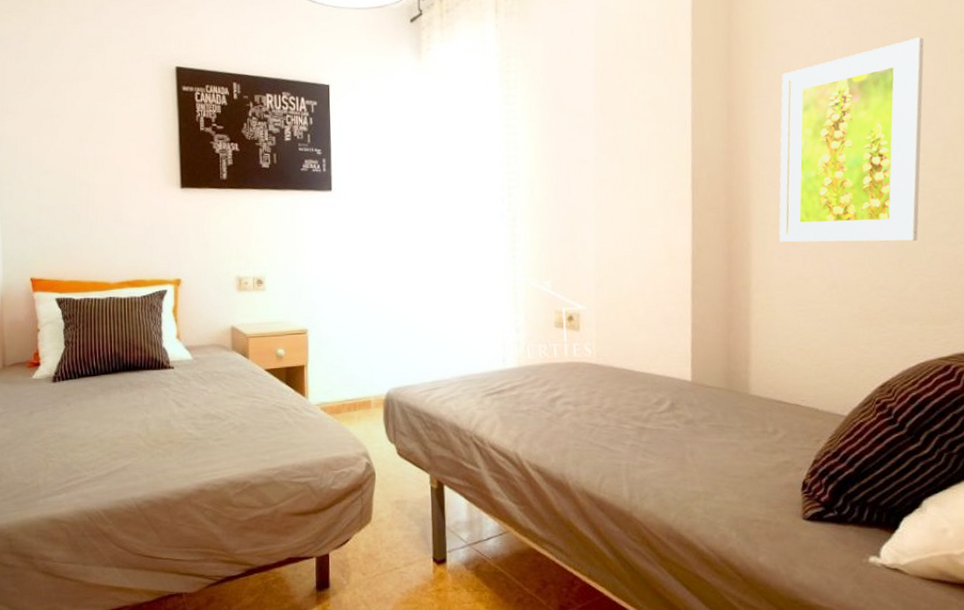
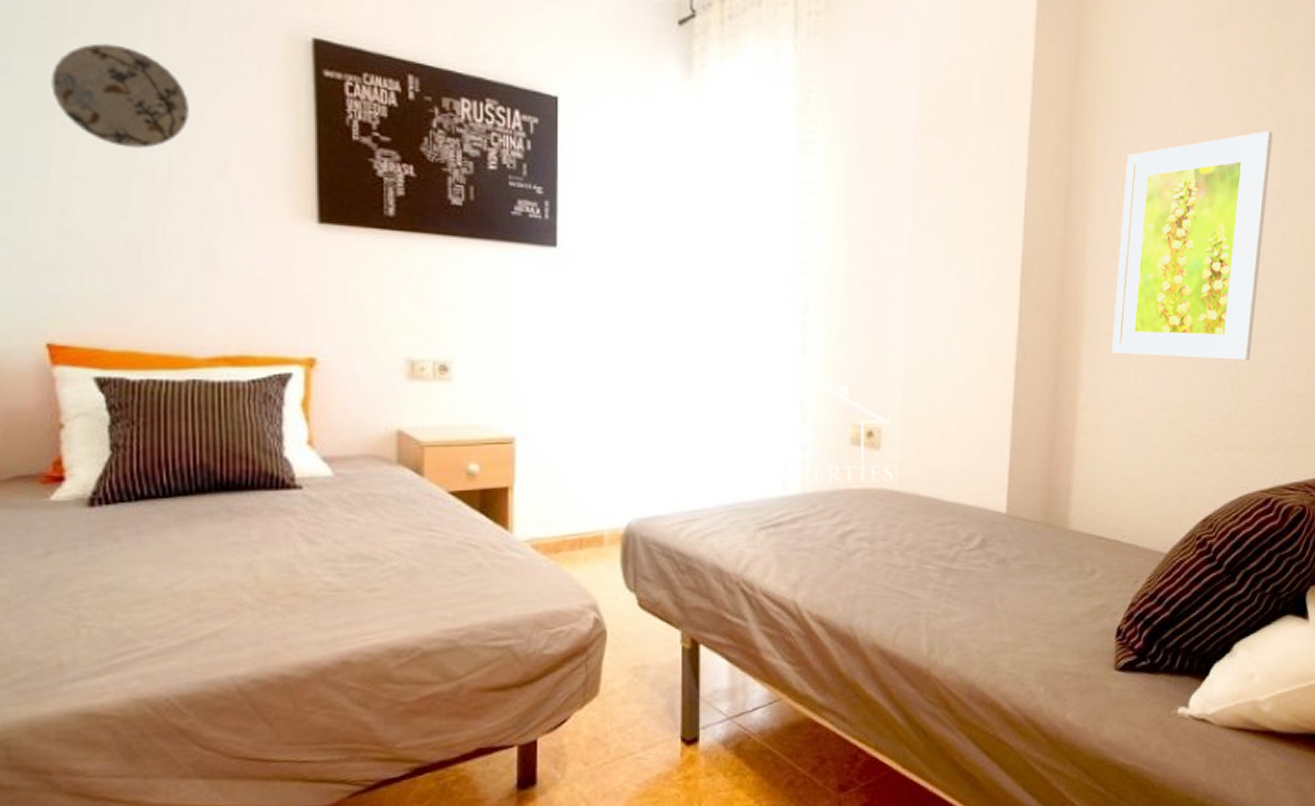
decorative plate: none [33,86,106,151] -> present [51,43,189,149]

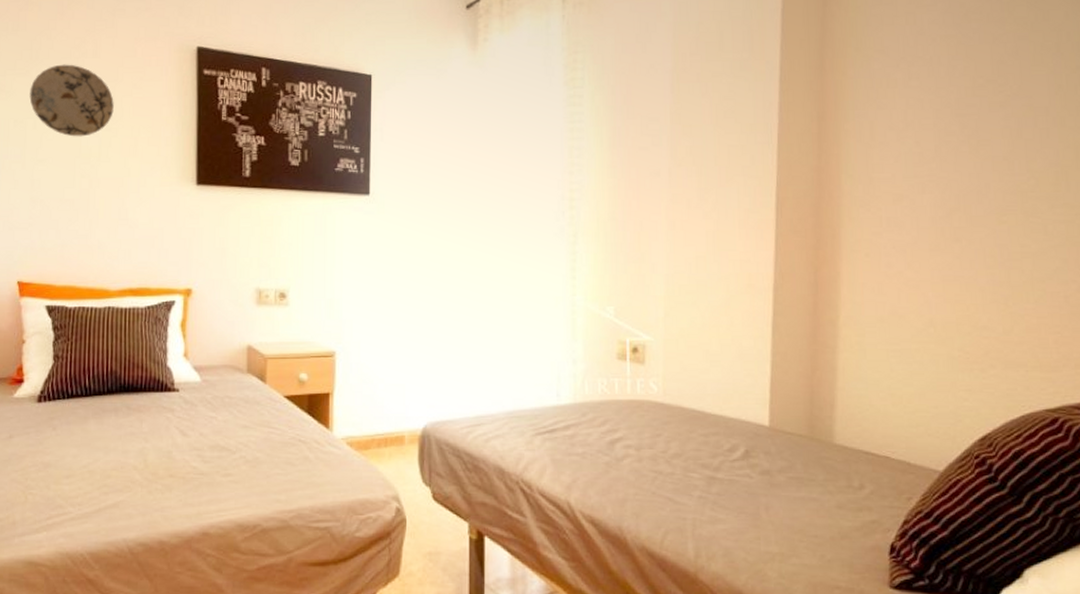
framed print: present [1112,131,1273,361] -> none [872,51,1037,278]

